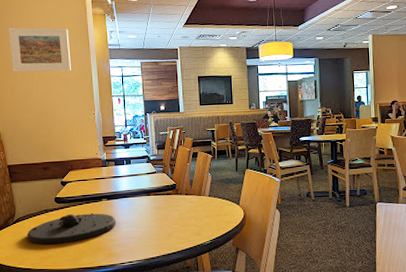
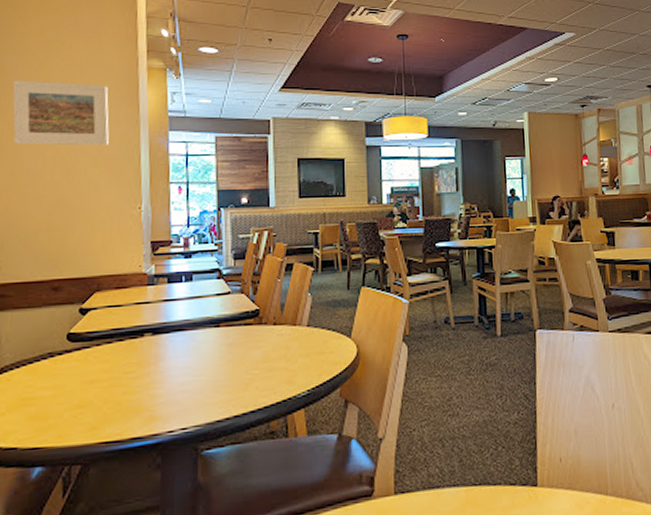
plate: present [26,213,116,245] -> none [14,355,165,409]

